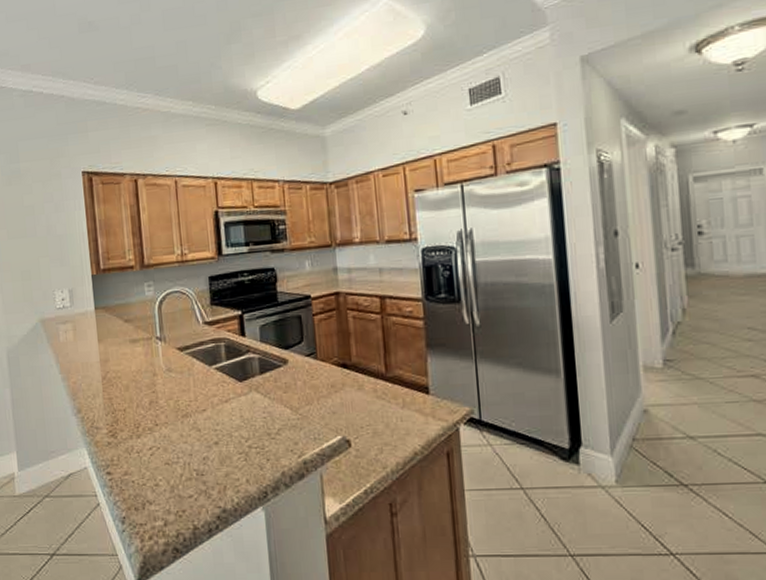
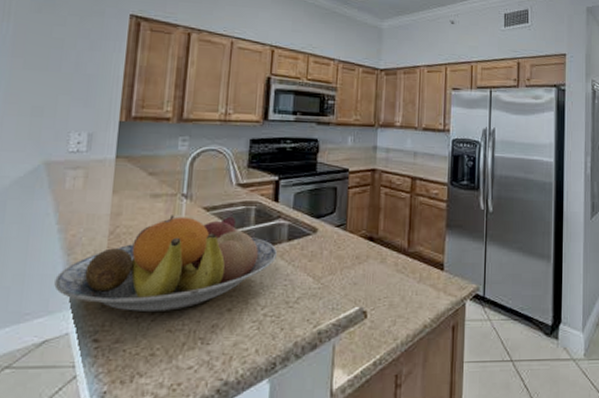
fruit bowl: none [67,354,252,448] -> present [54,215,277,313]

